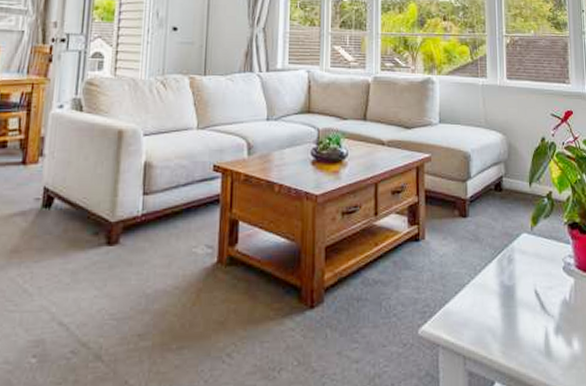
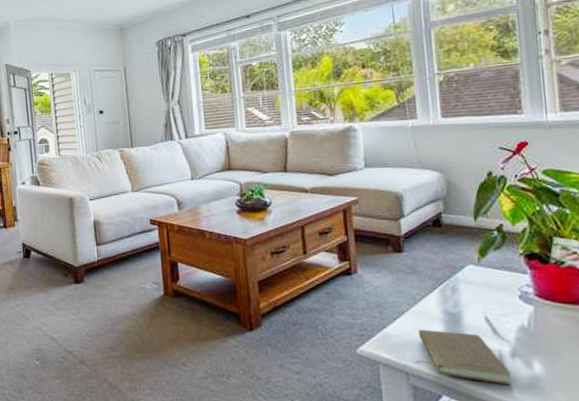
book: none [472,304,555,367] -> present [415,329,511,385]

